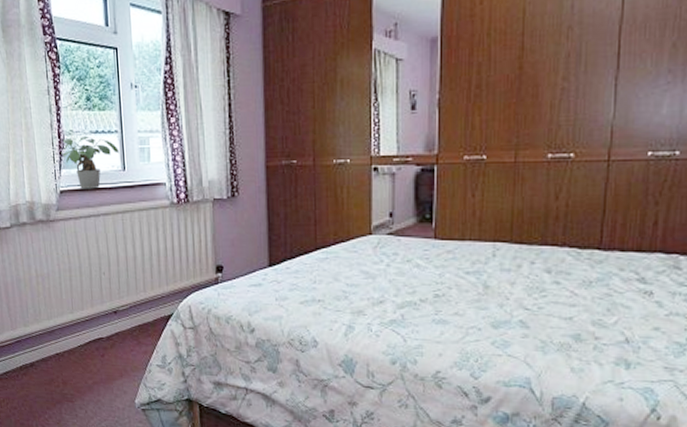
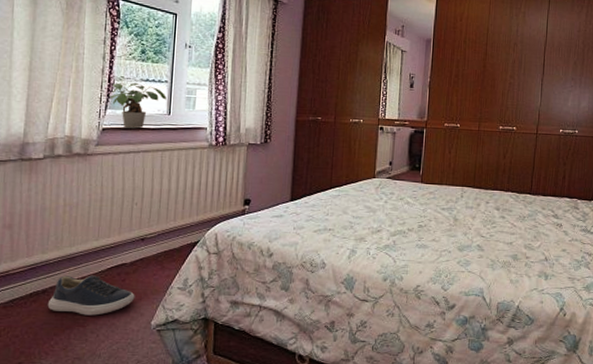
shoe: none [36,349,116,391] -> present [47,275,135,316]

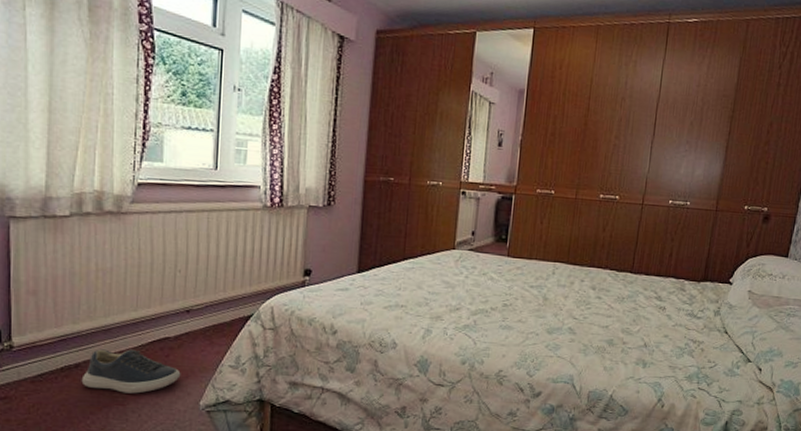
potted plant: present [108,83,166,129] -> none [144,130,212,185]

